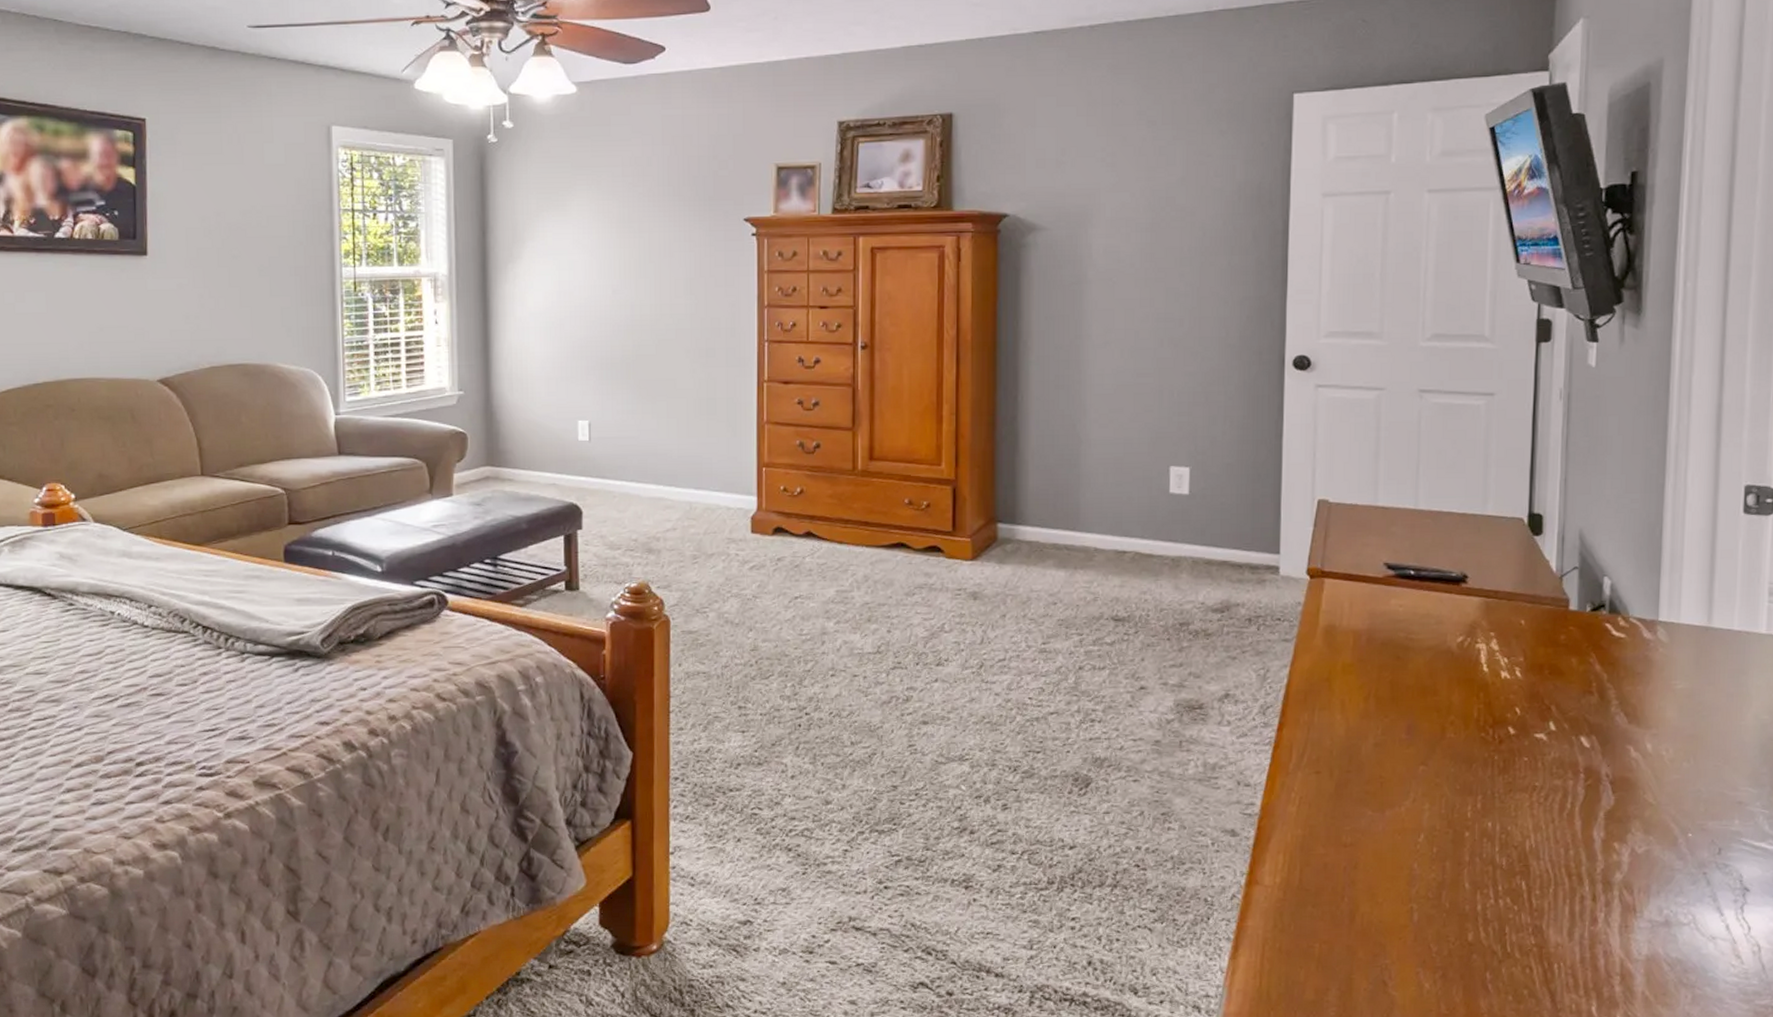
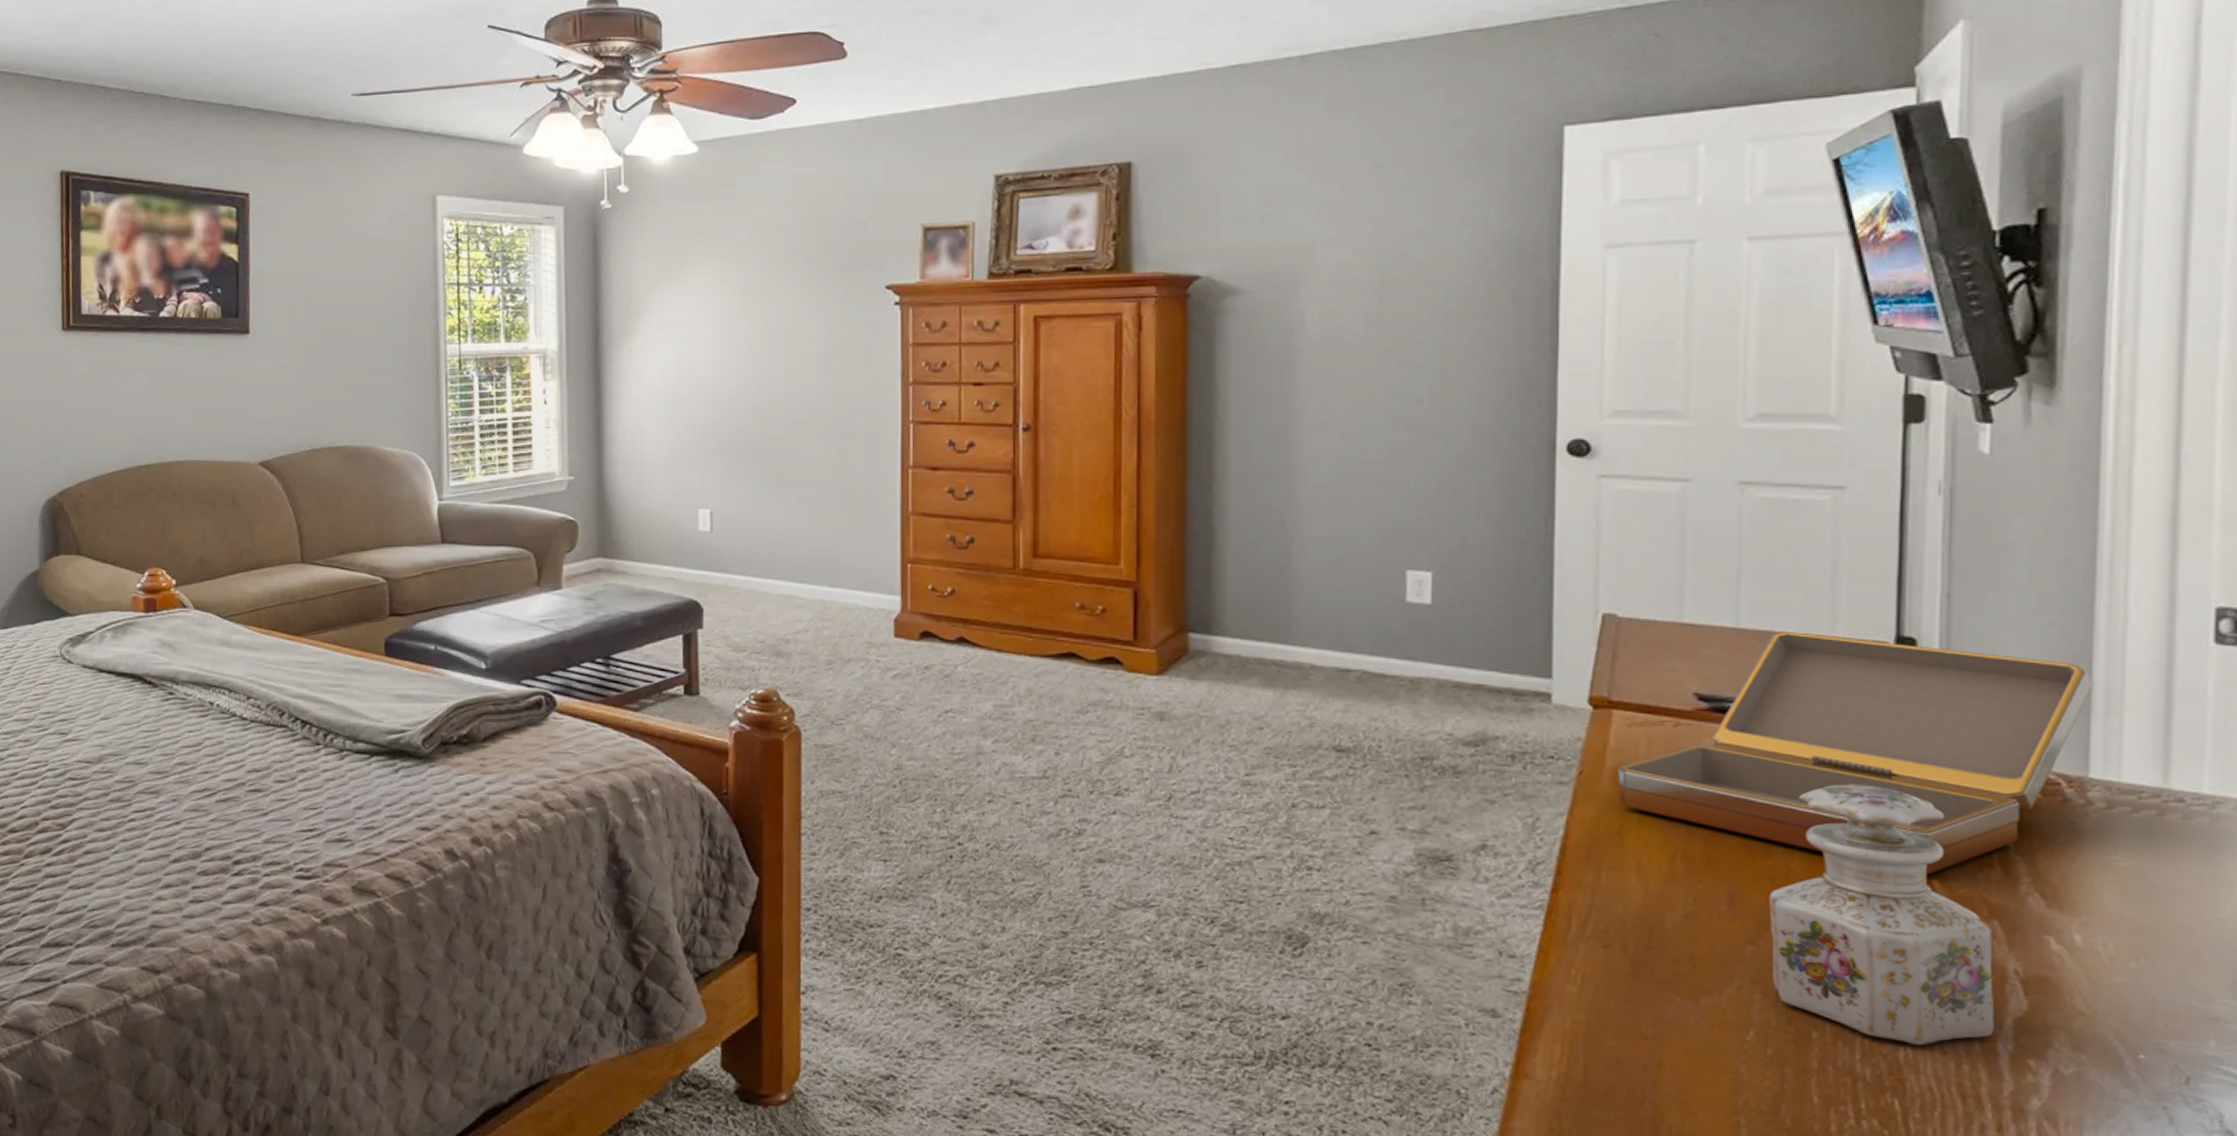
jewelry box: none [1327,511,1663,702] -> present [1617,632,2093,875]
perfume bottle: none [1436,632,1592,838] -> present [1769,784,1995,1046]

